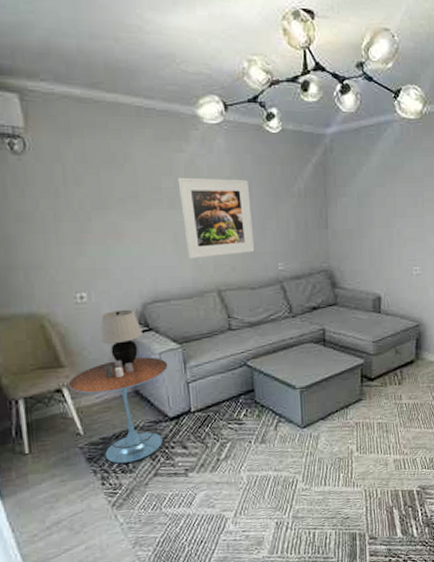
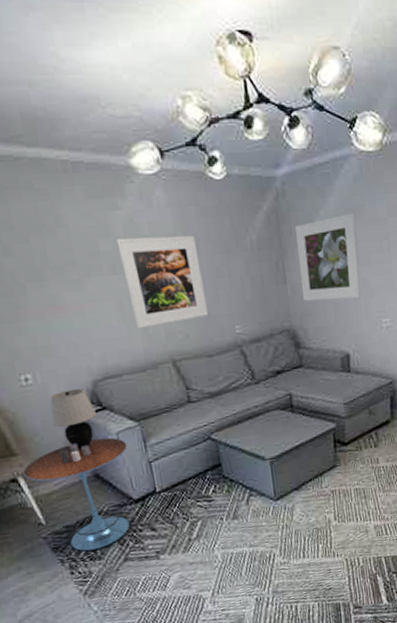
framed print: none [339,171,395,247] -> present [294,212,361,301]

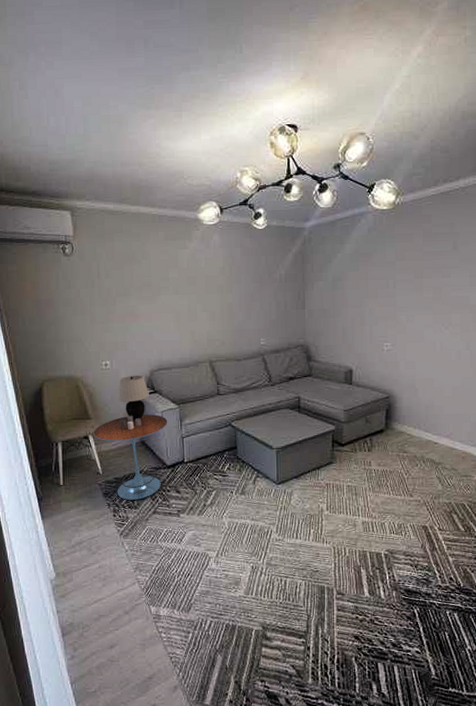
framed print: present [116,235,209,329] -> none [181,268,241,335]
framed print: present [294,212,361,301] -> none [316,256,367,325]

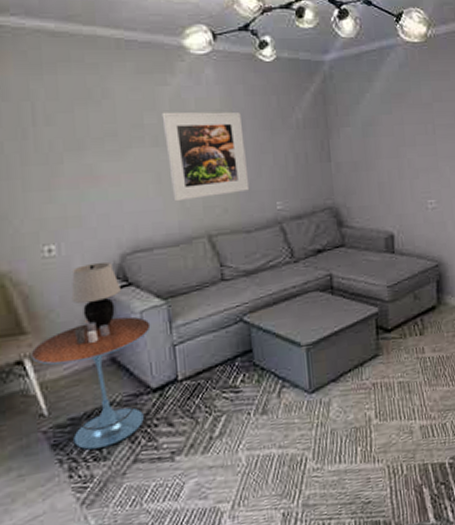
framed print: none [181,268,241,335] -> present [161,111,250,202]

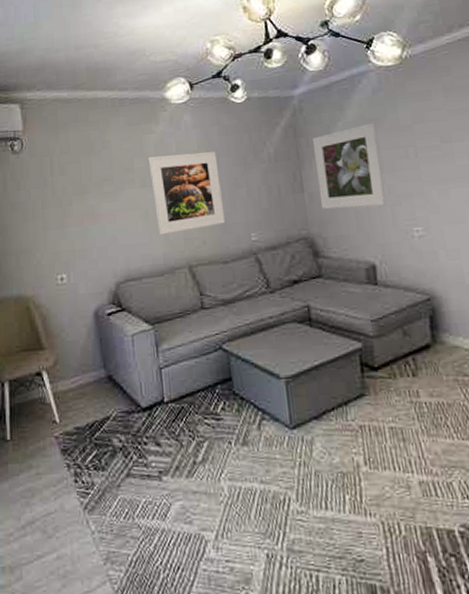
side table: present [30,316,151,450] -> none [47,339,141,458]
table lamp: present [71,261,122,329] -> none [77,289,117,349]
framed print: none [340,97,406,180] -> present [312,122,387,209]

